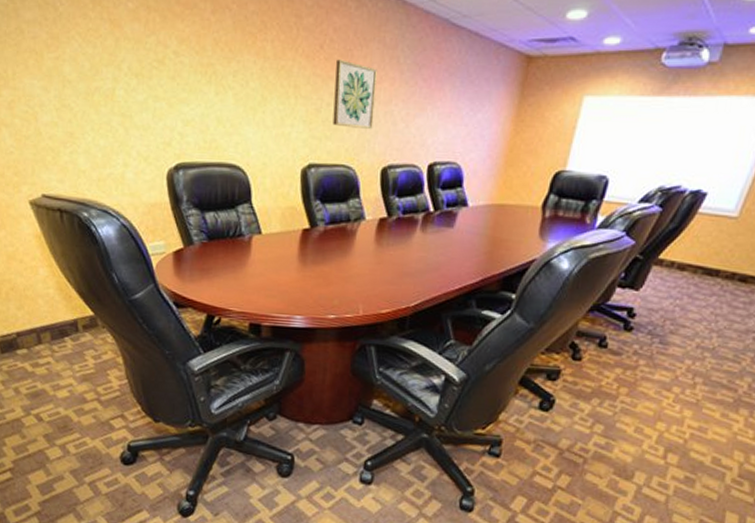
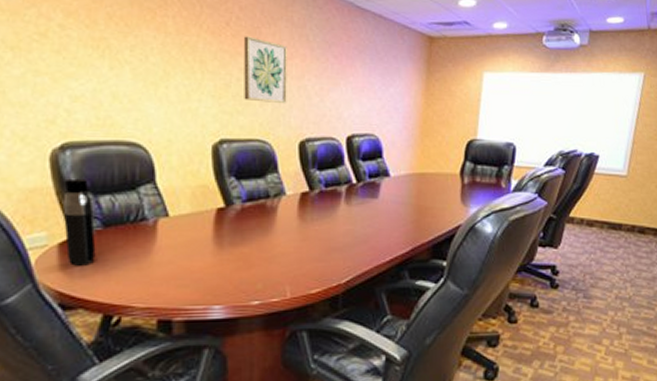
water bottle: none [177,196,202,272] -> present [63,178,96,266]

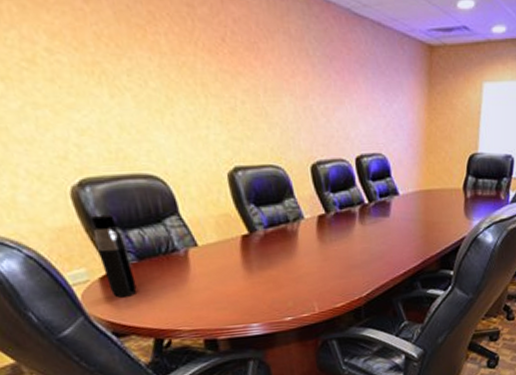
wall art: present [244,36,287,104] -> none [243,53,295,127]

